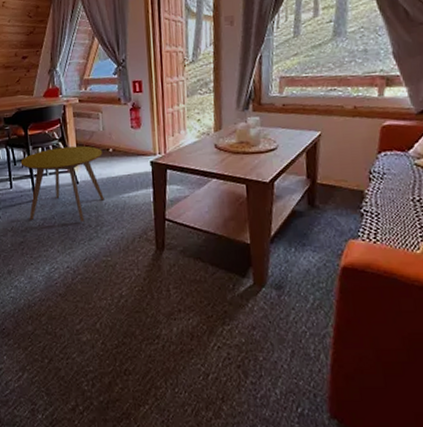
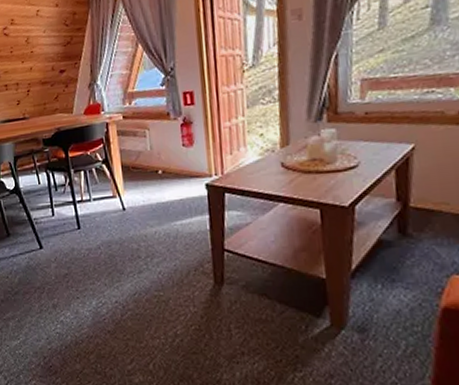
side table: present [20,145,104,222] -> none [62,167,154,253]

